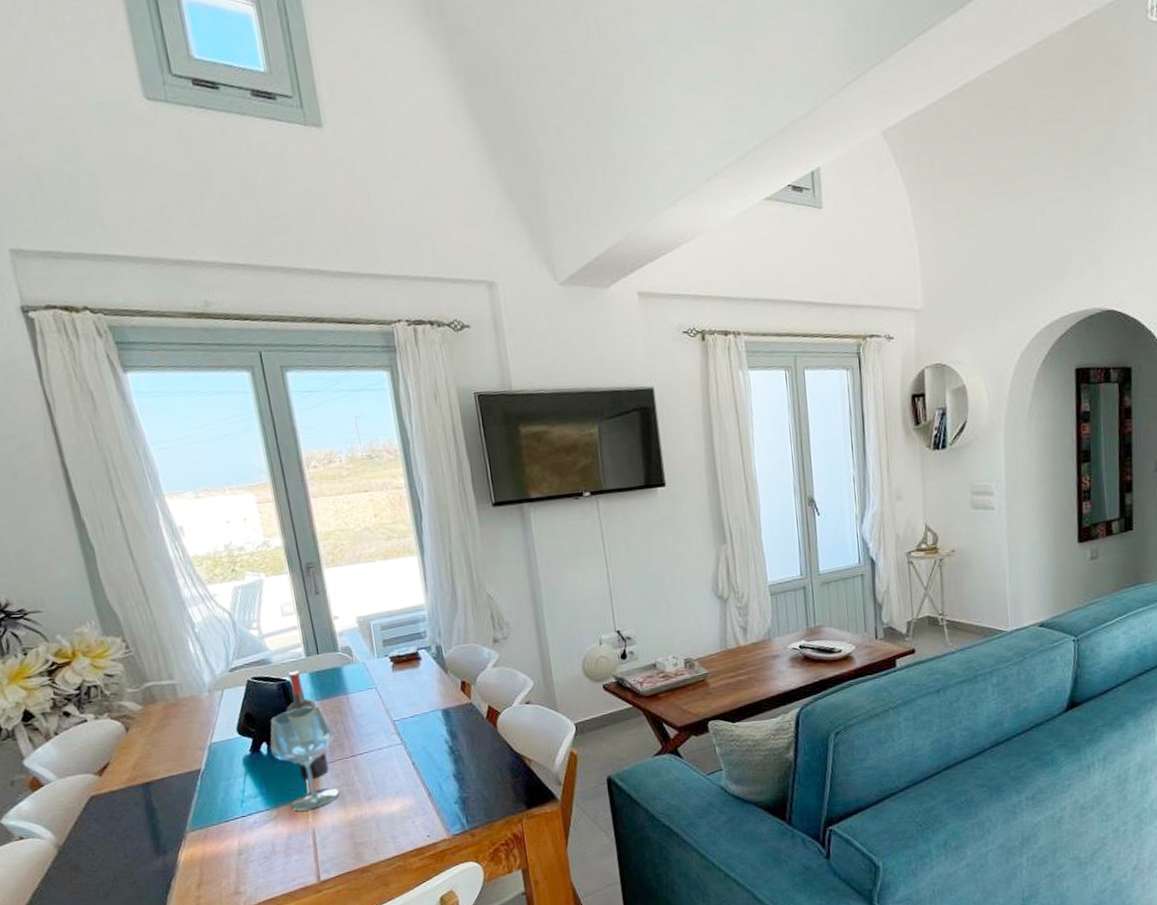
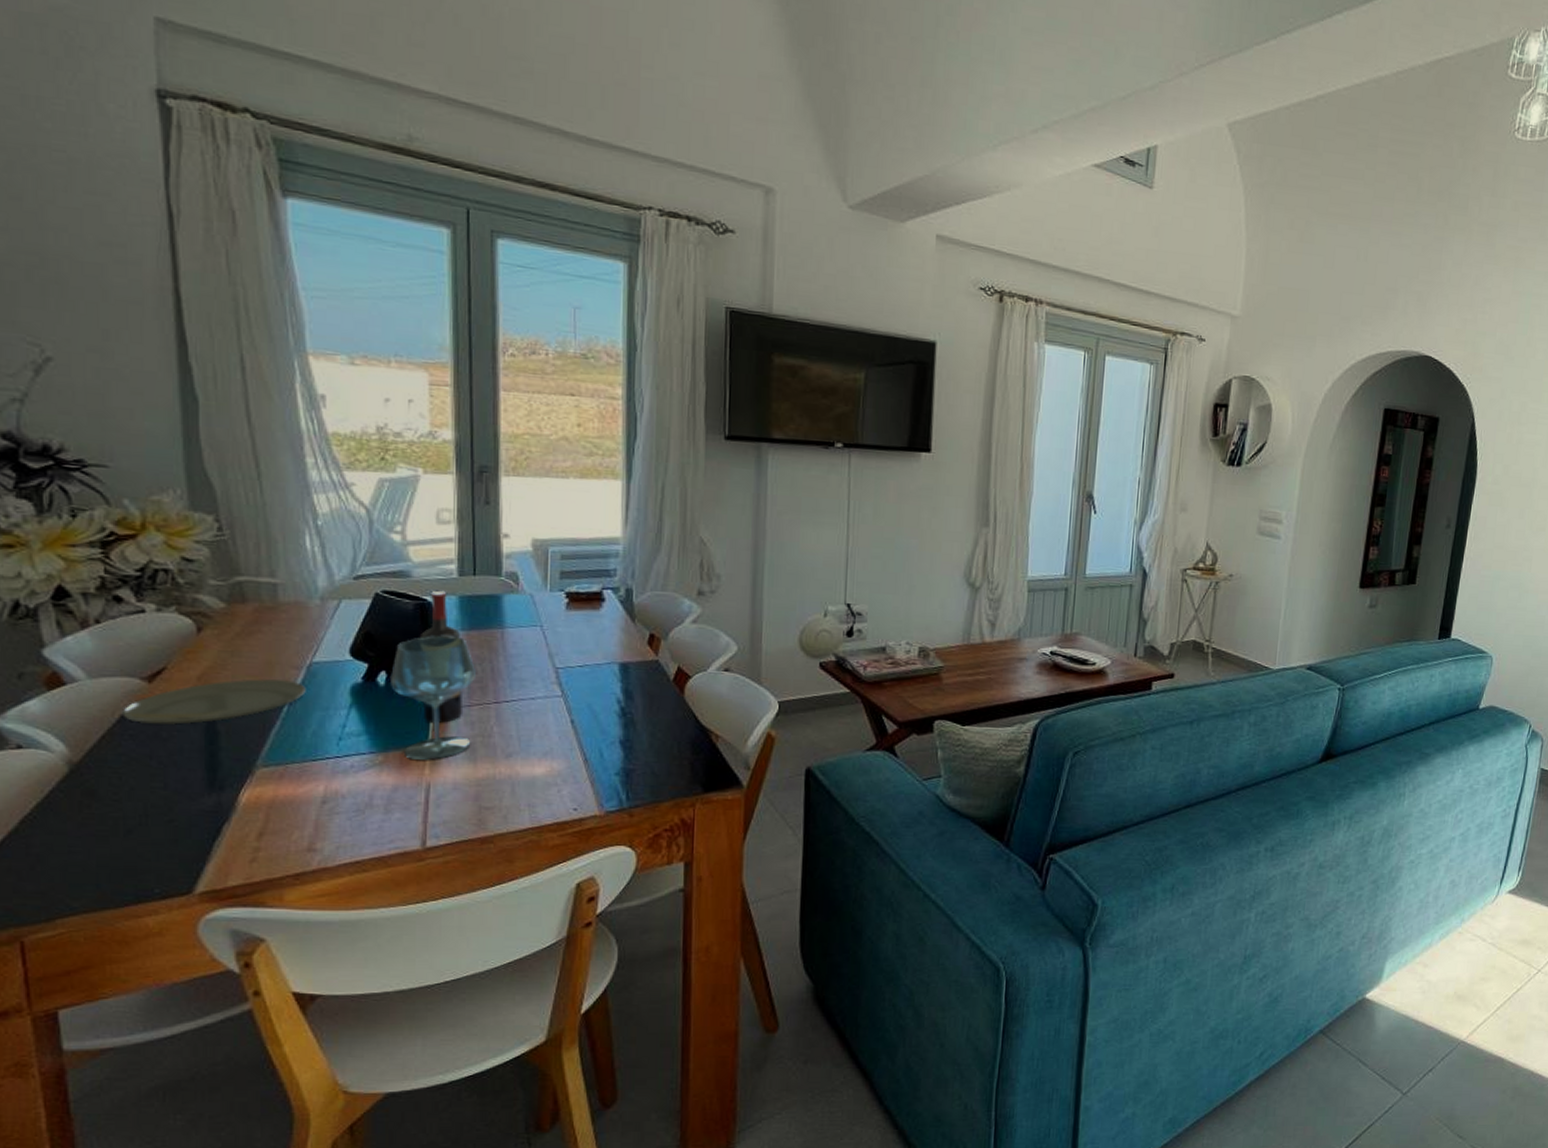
plate: none [85,760,211,809] -> present [123,679,306,726]

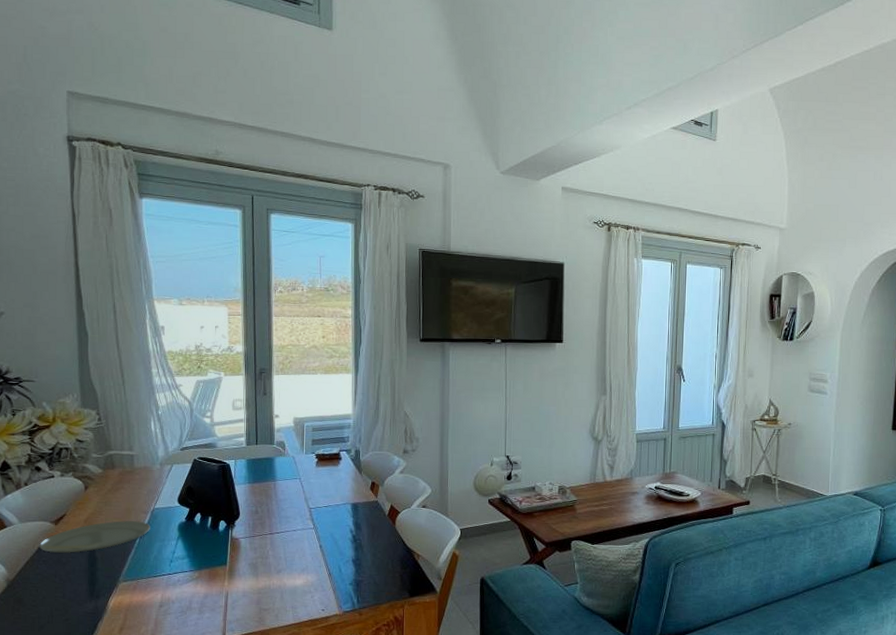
wine glass: present [391,636,476,760] -> none [203,488,257,575]
wine bottle: present [421,590,464,723] -> none [222,456,250,549]

